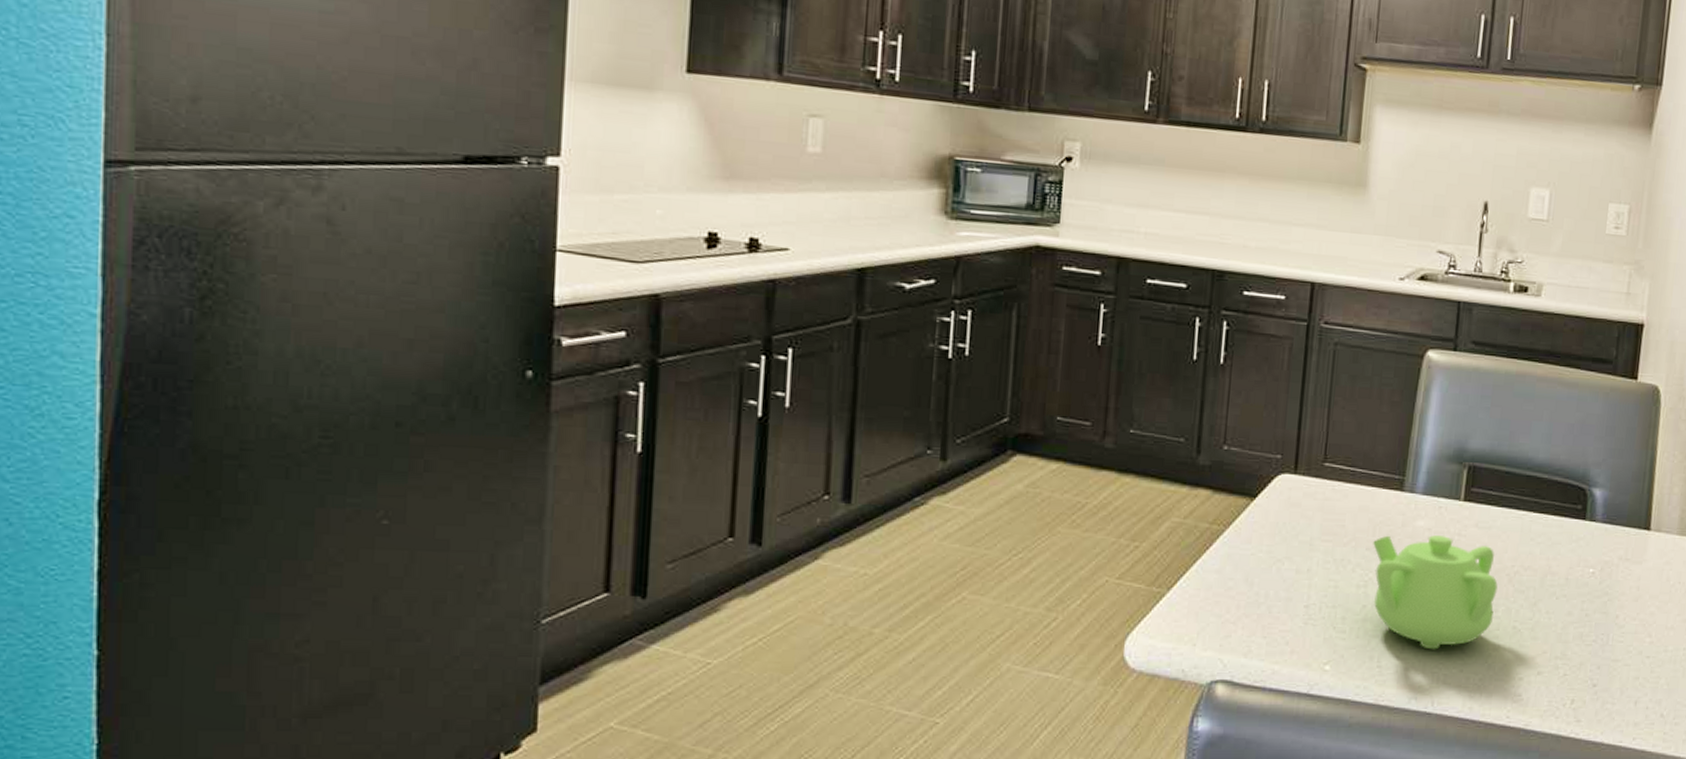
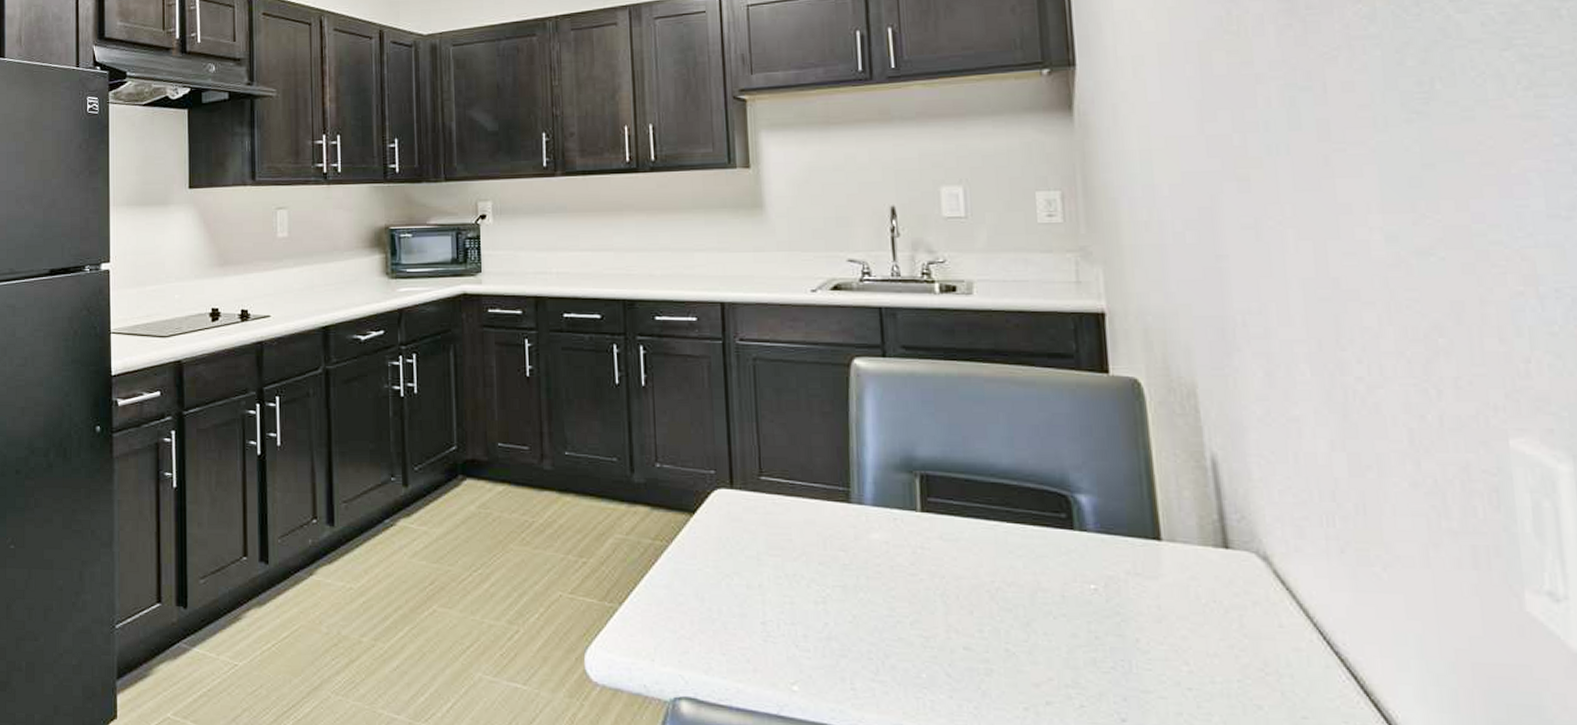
teapot: present [1373,535,1498,650] -> none [825,549,980,673]

